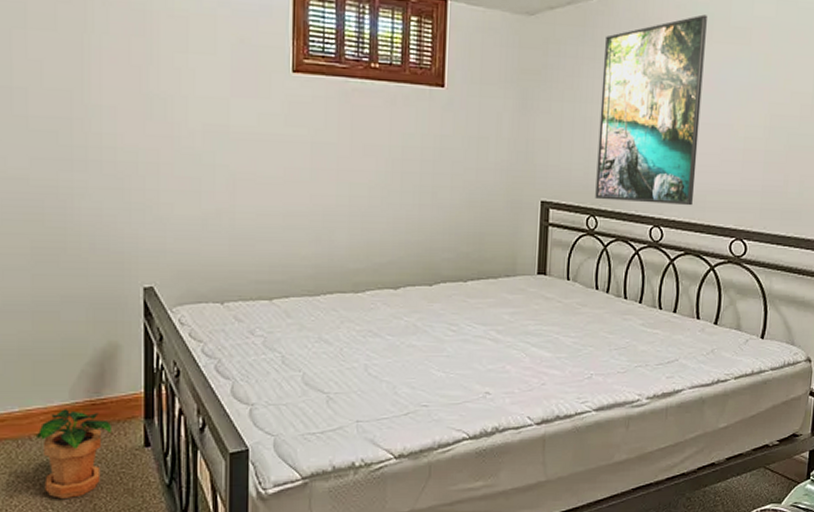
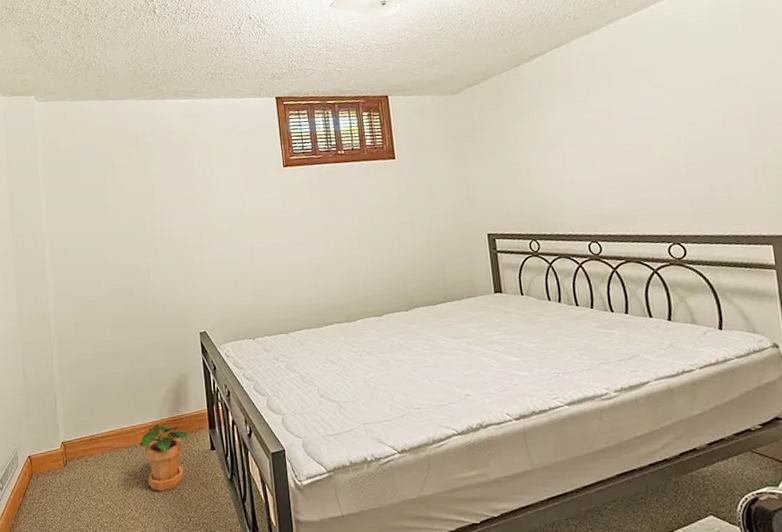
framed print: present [595,14,707,206] -> none [520,65,624,226]

